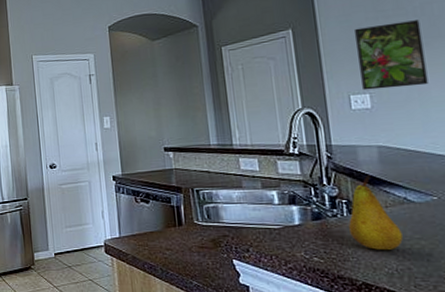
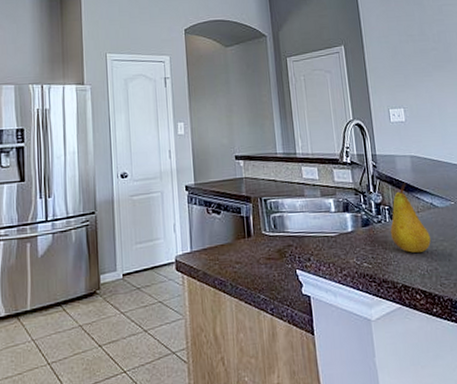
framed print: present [353,20,428,91] -> none [391,46,445,105]

